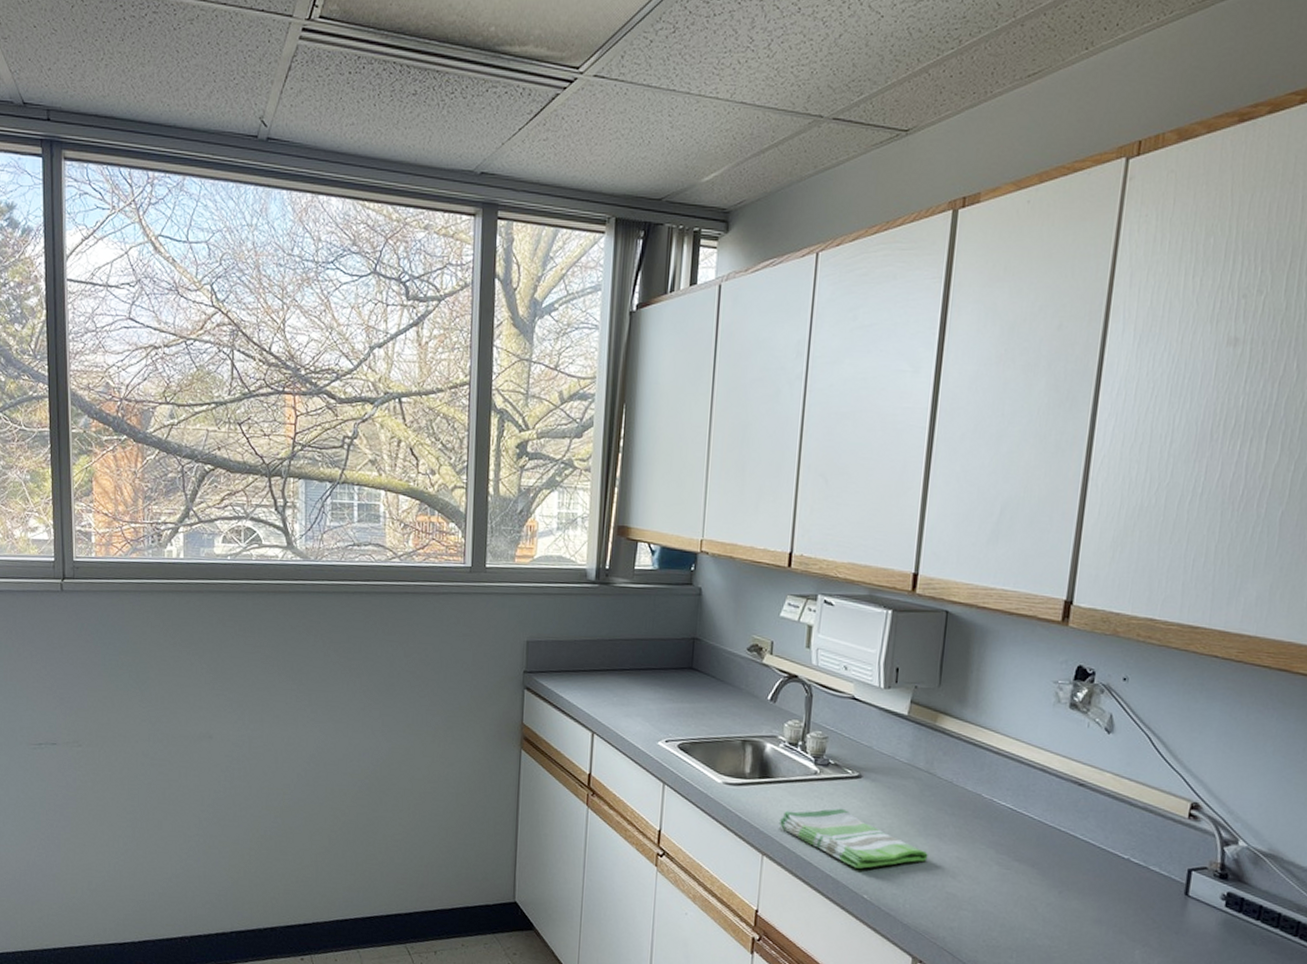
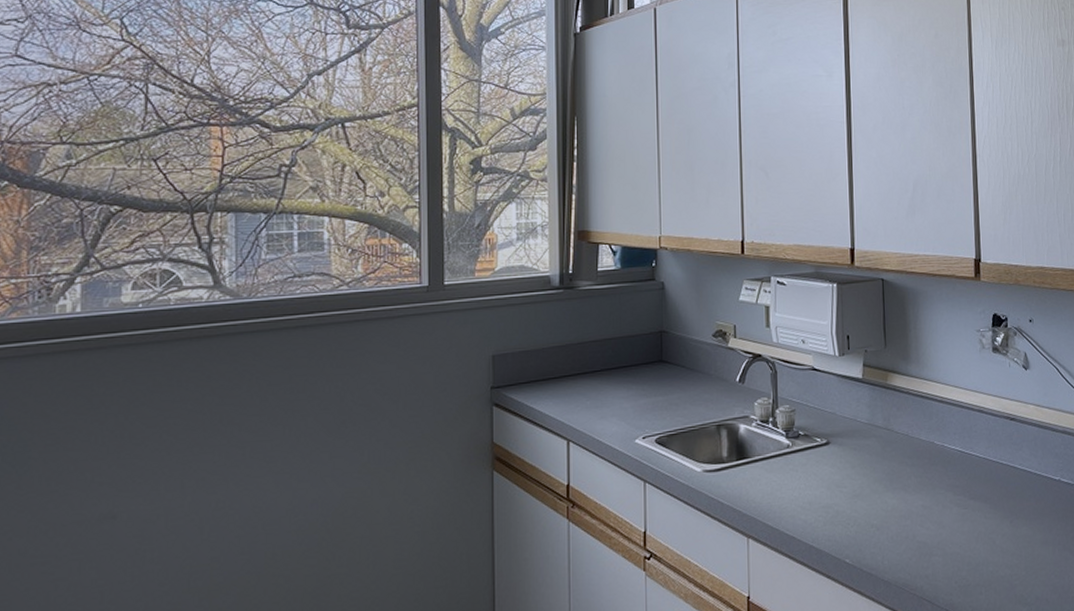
dish towel: present [778,807,928,869] -> none [759,477,897,534]

